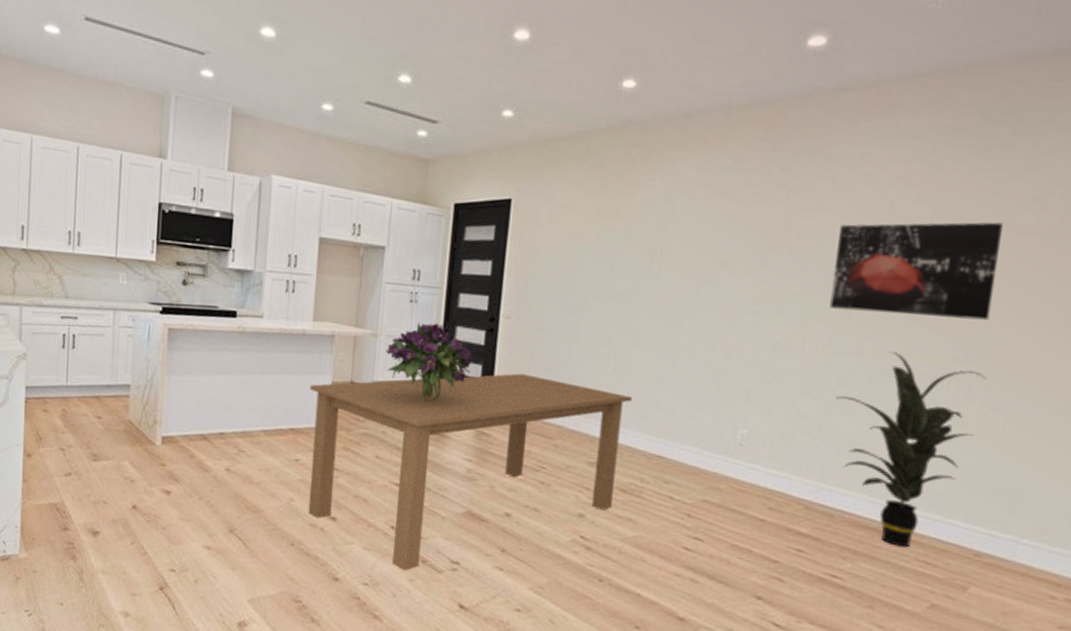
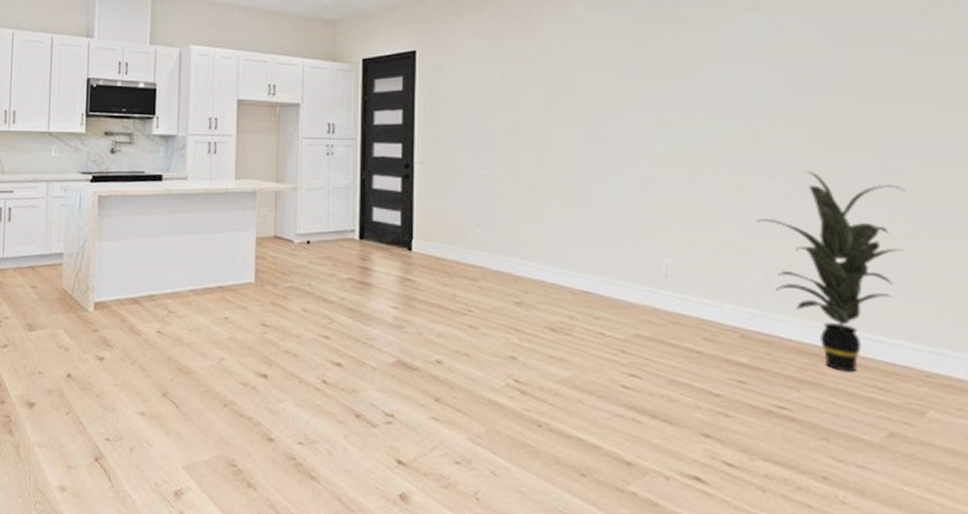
dining table: present [308,373,633,571] -> none [235,217,552,428]
bouquet: present [385,322,474,401] -> none [306,173,392,250]
wall art: present [829,222,1003,321] -> none [736,38,899,134]

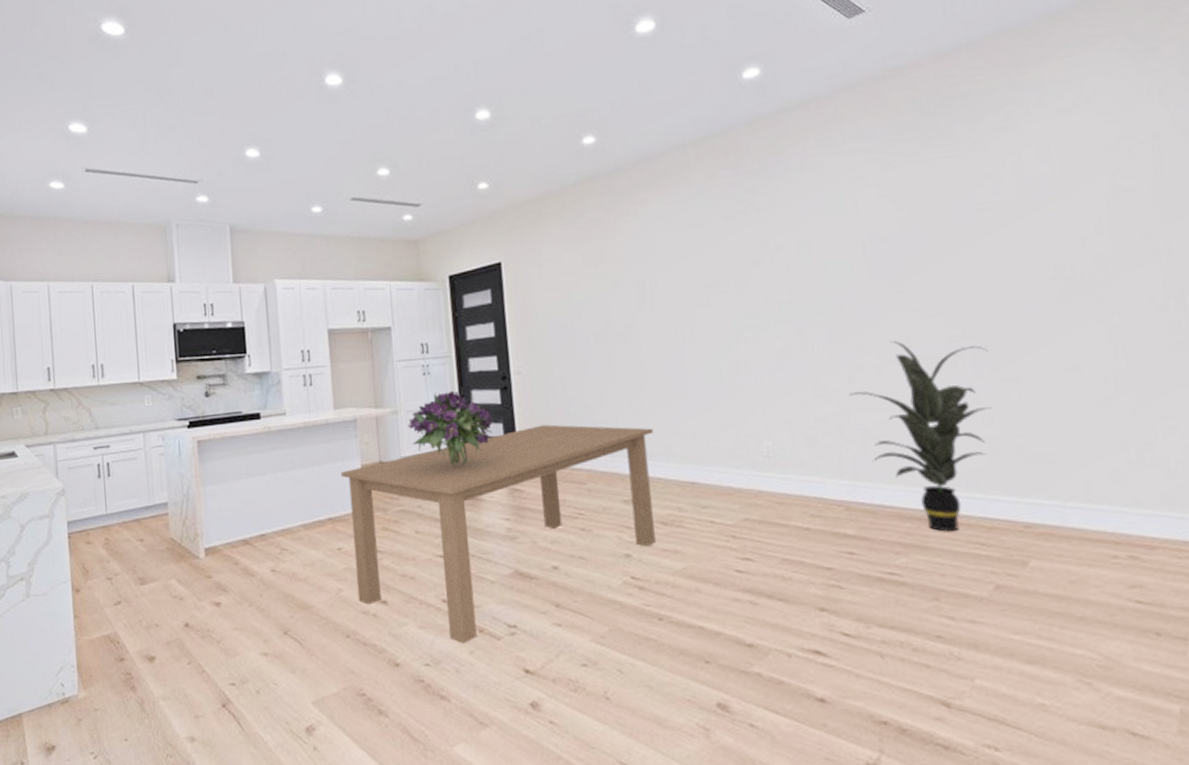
dining table: none [235,217,552,428] -> present [340,424,656,644]
bouquet: none [306,173,392,250] -> present [407,390,494,467]

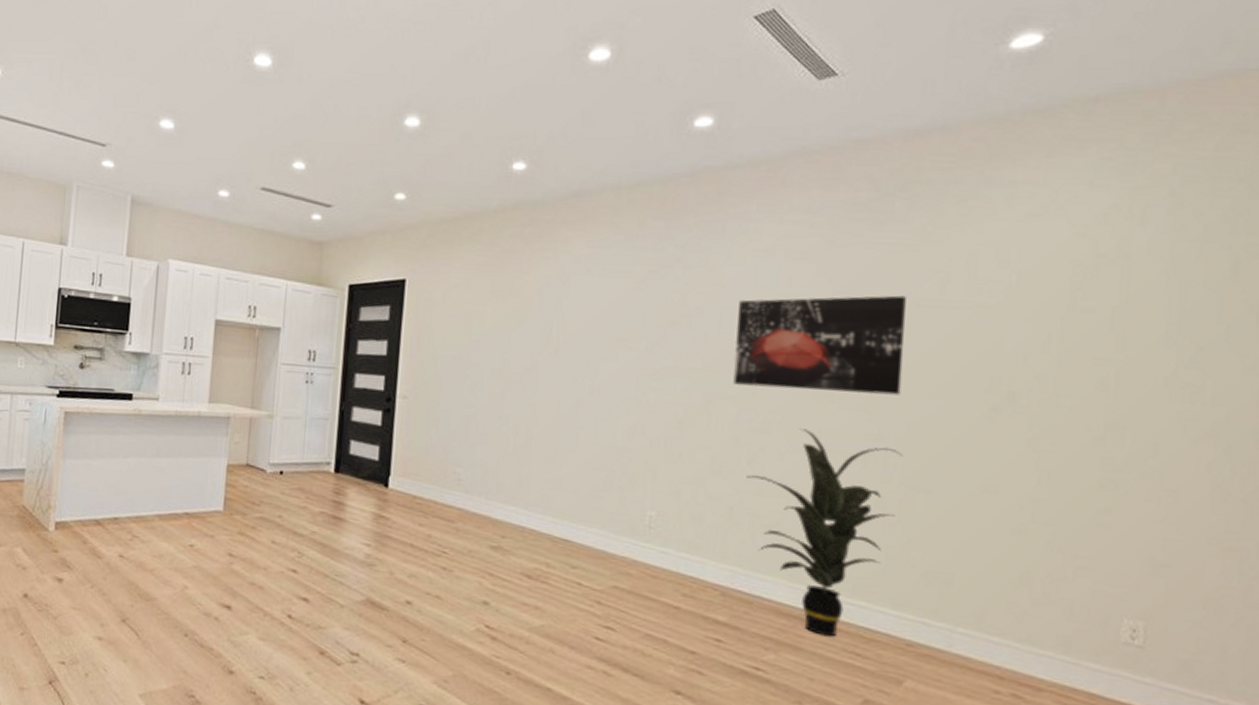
dining table: present [340,424,656,644] -> none [202,454,535,664]
bouquet: present [407,390,494,467] -> none [281,403,371,484]
wall art: none [813,203,976,310] -> present [733,295,906,396]

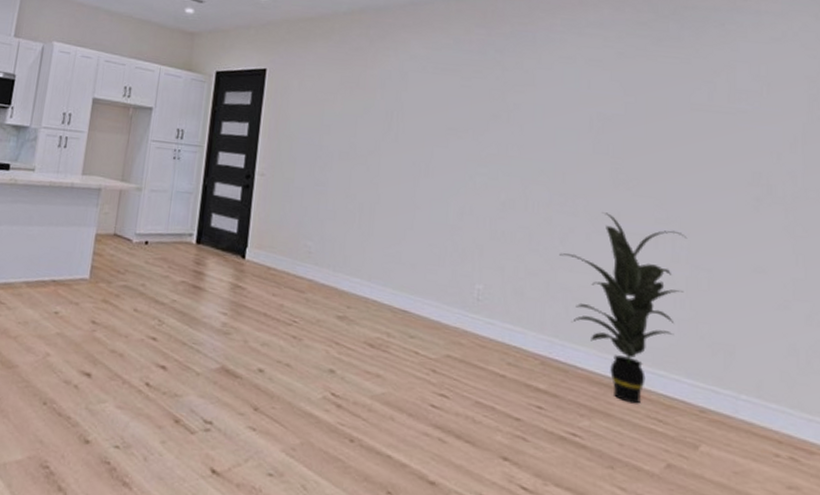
wall art: present [733,295,906,396] -> none [546,98,683,185]

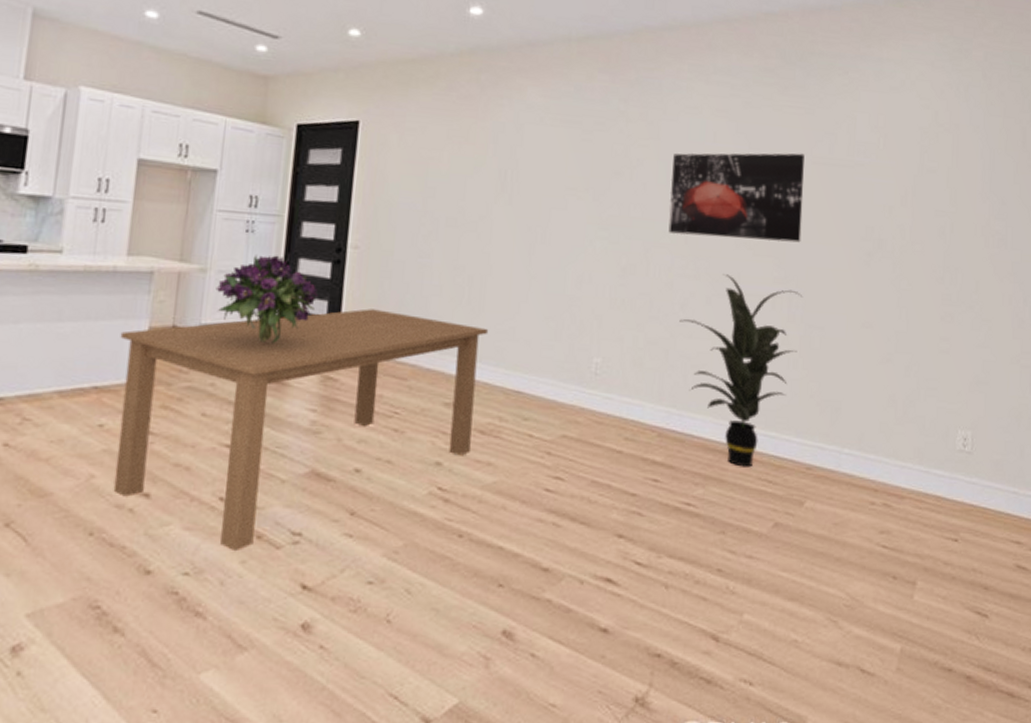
dining table: none [63,228,377,432] -> present [113,308,489,552]
bouquet: none [148,178,231,254] -> present [216,255,319,344]
wall art: none [546,98,683,185] -> present [668,153,805,243]

